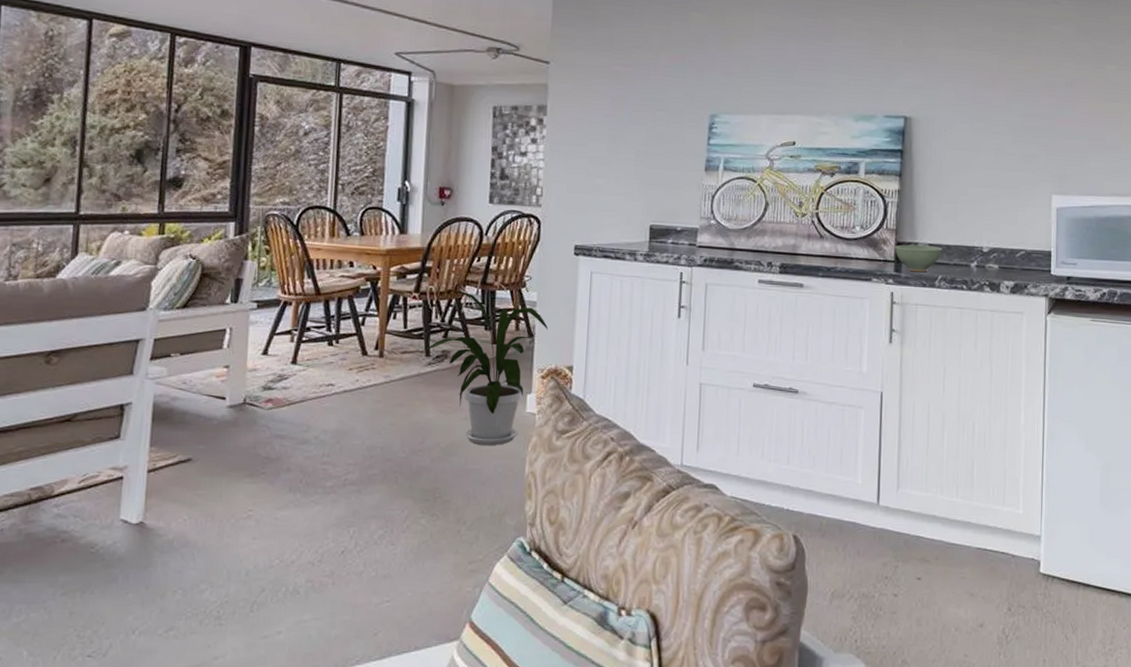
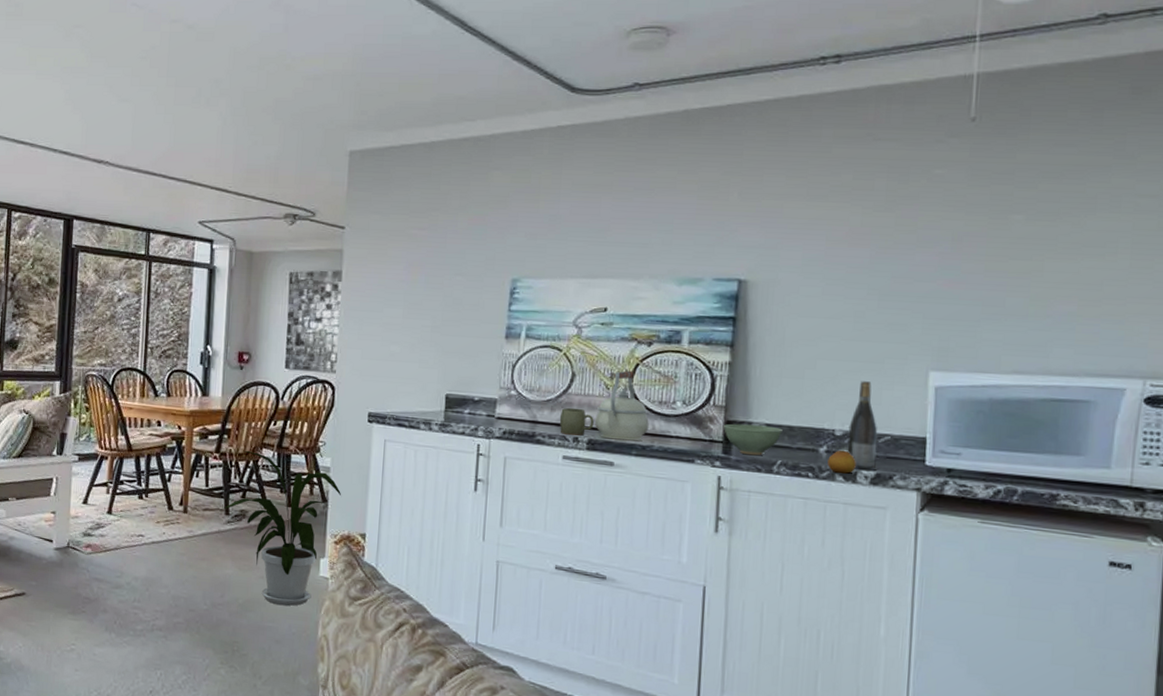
mug: none [755,235,786,261] -> present [560,408,594,436]
kettle: none [786,199,833,265] -> present [595,370,649,442]
fruit: none [978,264,999,285] -> present [828,450,856,474]
wine bottle: none [992,204,1015,282] -> present [847,381,878,472]

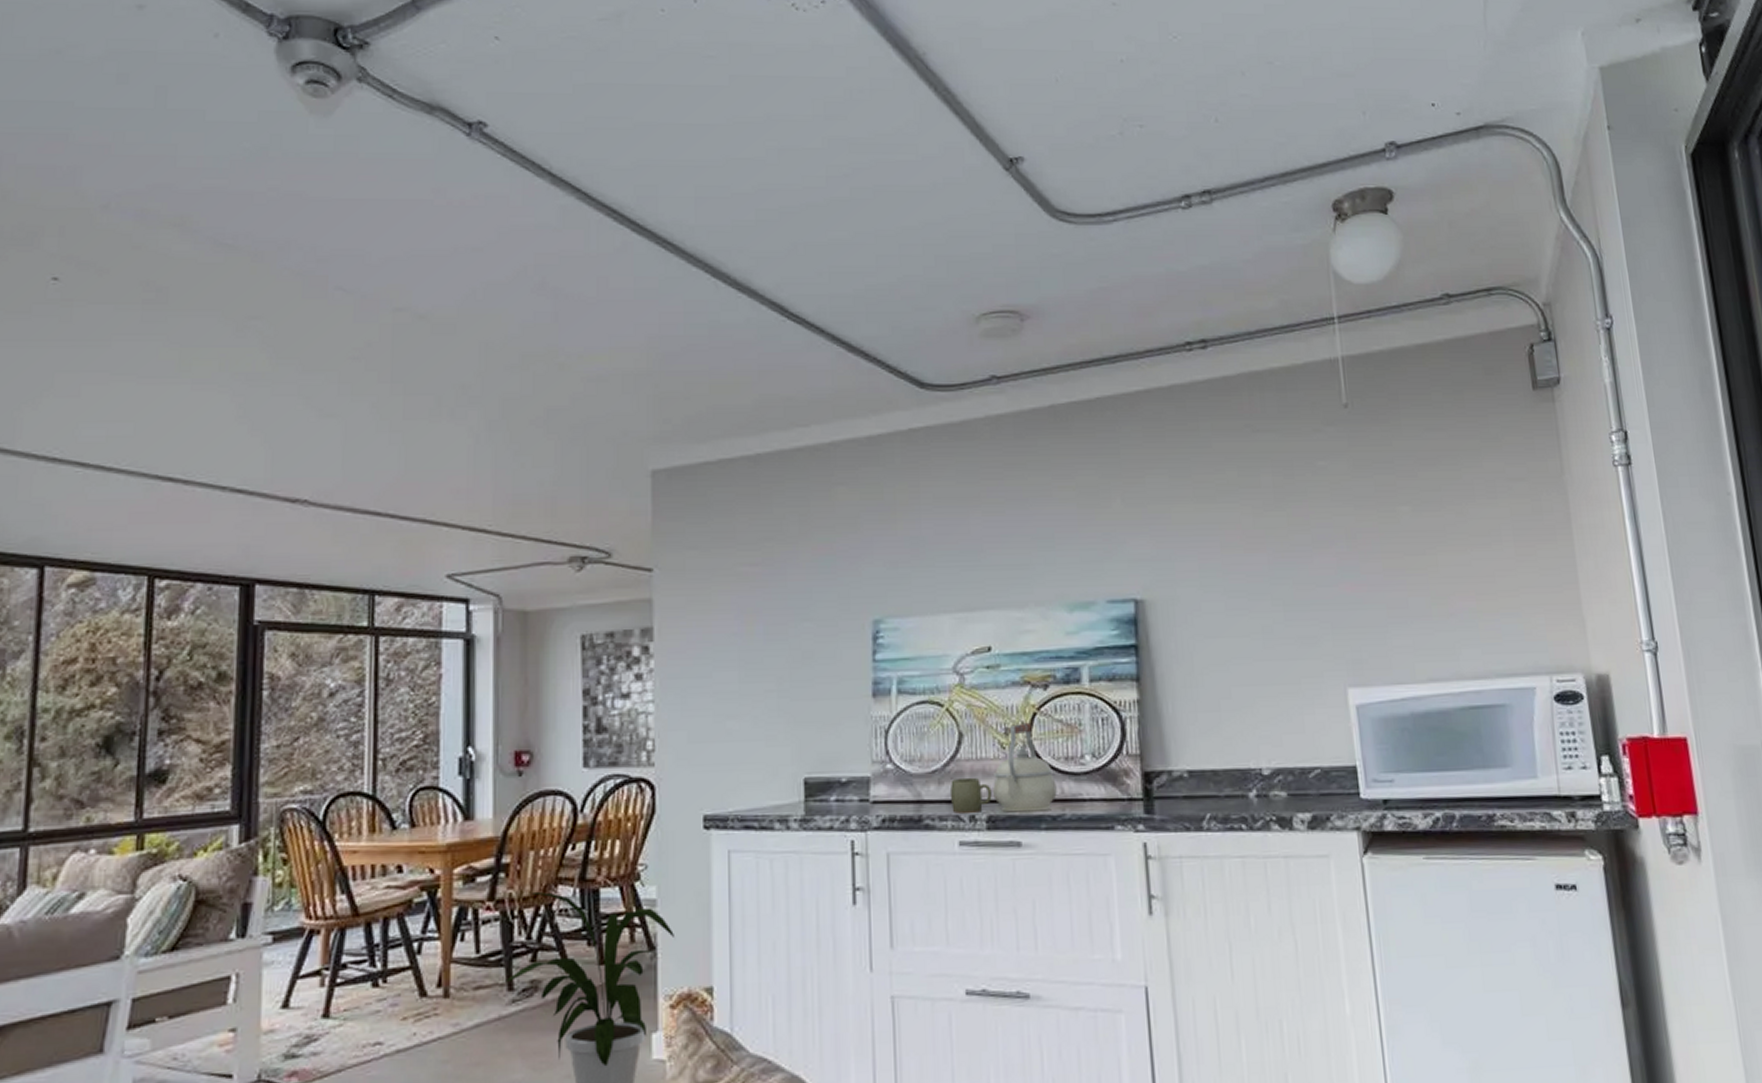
bowl: present [723,423,783,456] -> none [1140,773,1207,812]
fruit: present [828,450,856,474] -> none [1260,792,1290,821]
wine bottle: present [847,381,878,472] -> none [1275,707,1311,815]

